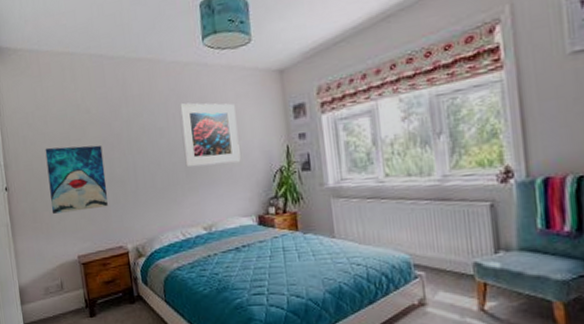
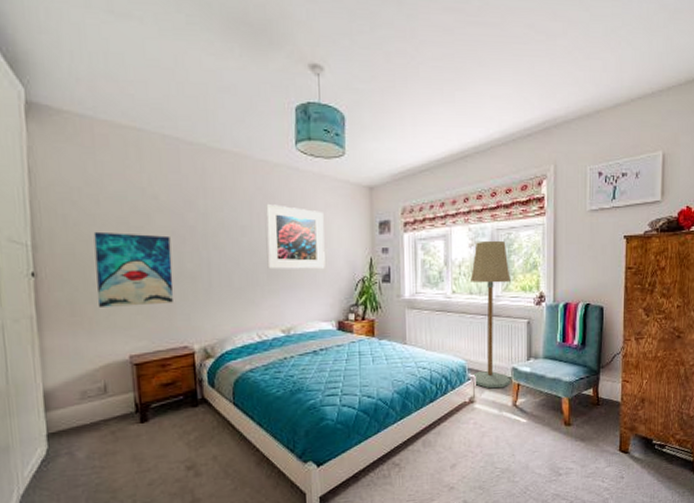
floor lamp: none [407,108,474,289] -> present [471,240,511,389]

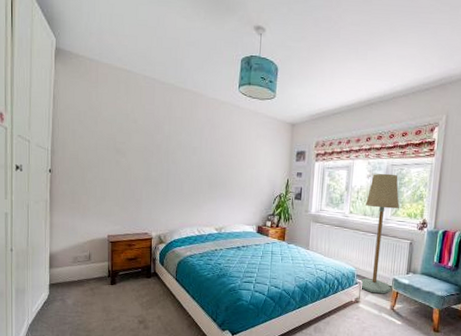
wall art: present [93,231,174,307] -> none [90,143,143,200]
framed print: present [265,203,325,270] -> none [209,131,255,184]

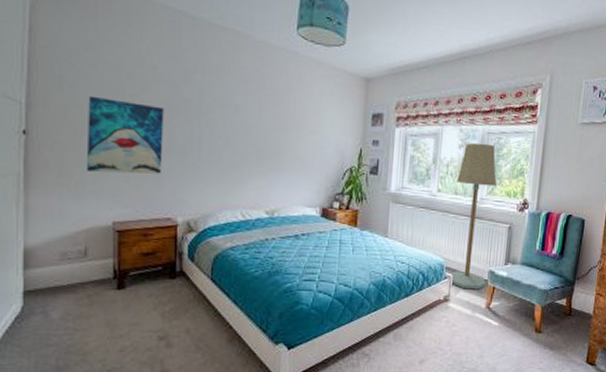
wall art: none [90,143,143,200] -> present [86,95,164,174]

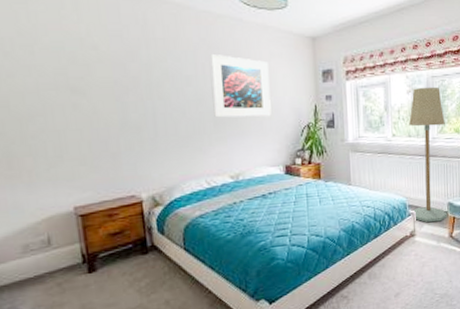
wall art: present [86,95,164,174] -> none [29,83,118,160]
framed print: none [258,84,318,155] -> present [210,53,272,118]

